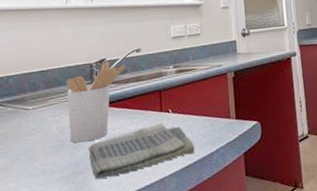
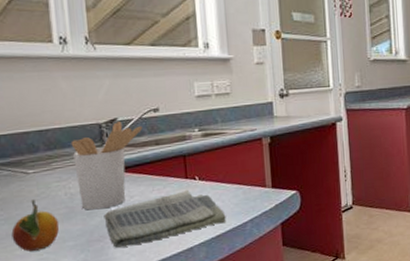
fruit: none [8,133,49,184] -> present [11,199,59,252]

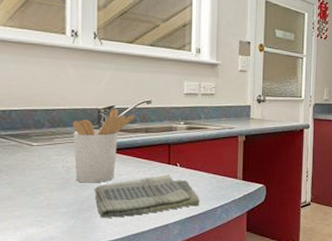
fruit: present [11,199,59,252] -> none [13,168,54,213]

